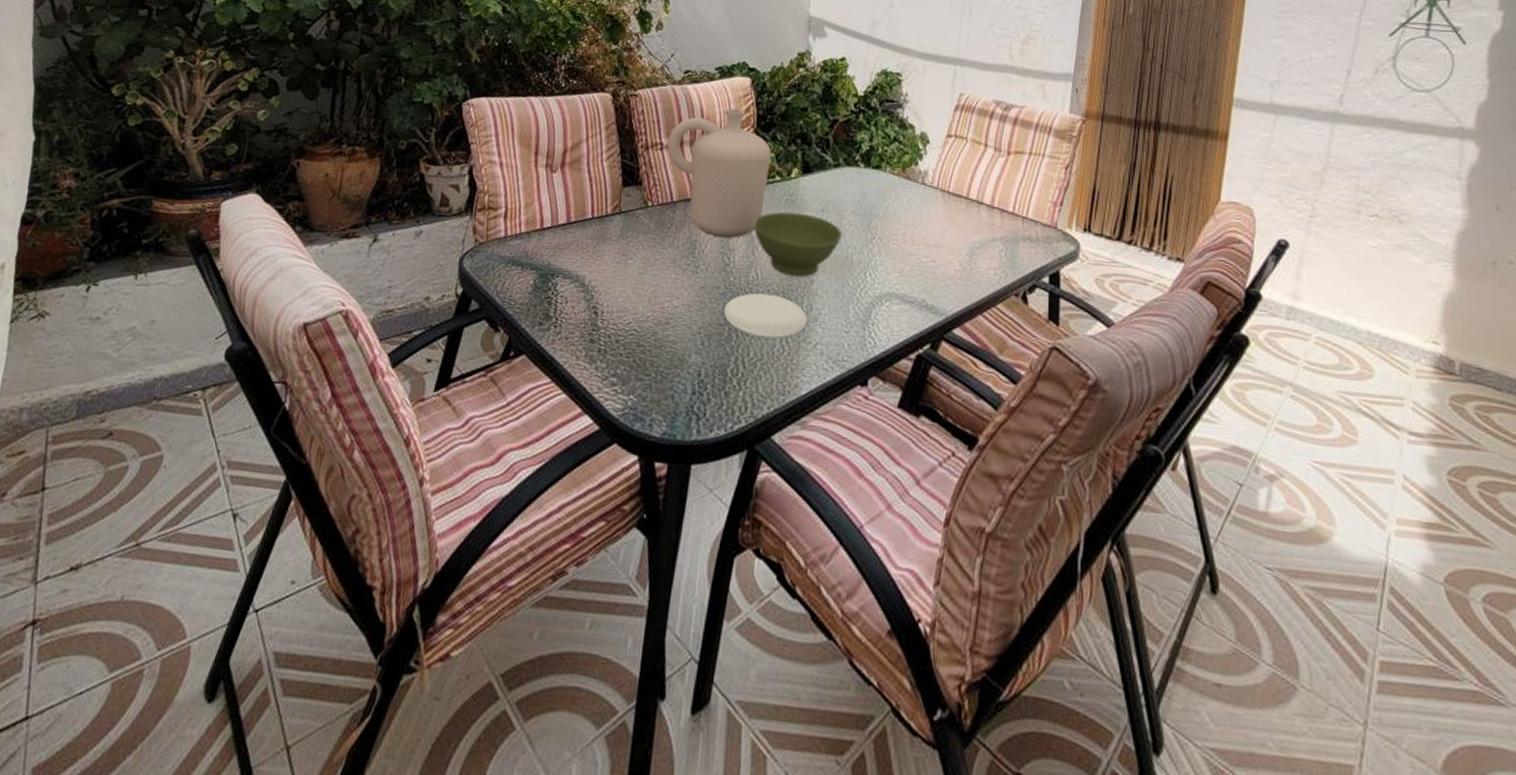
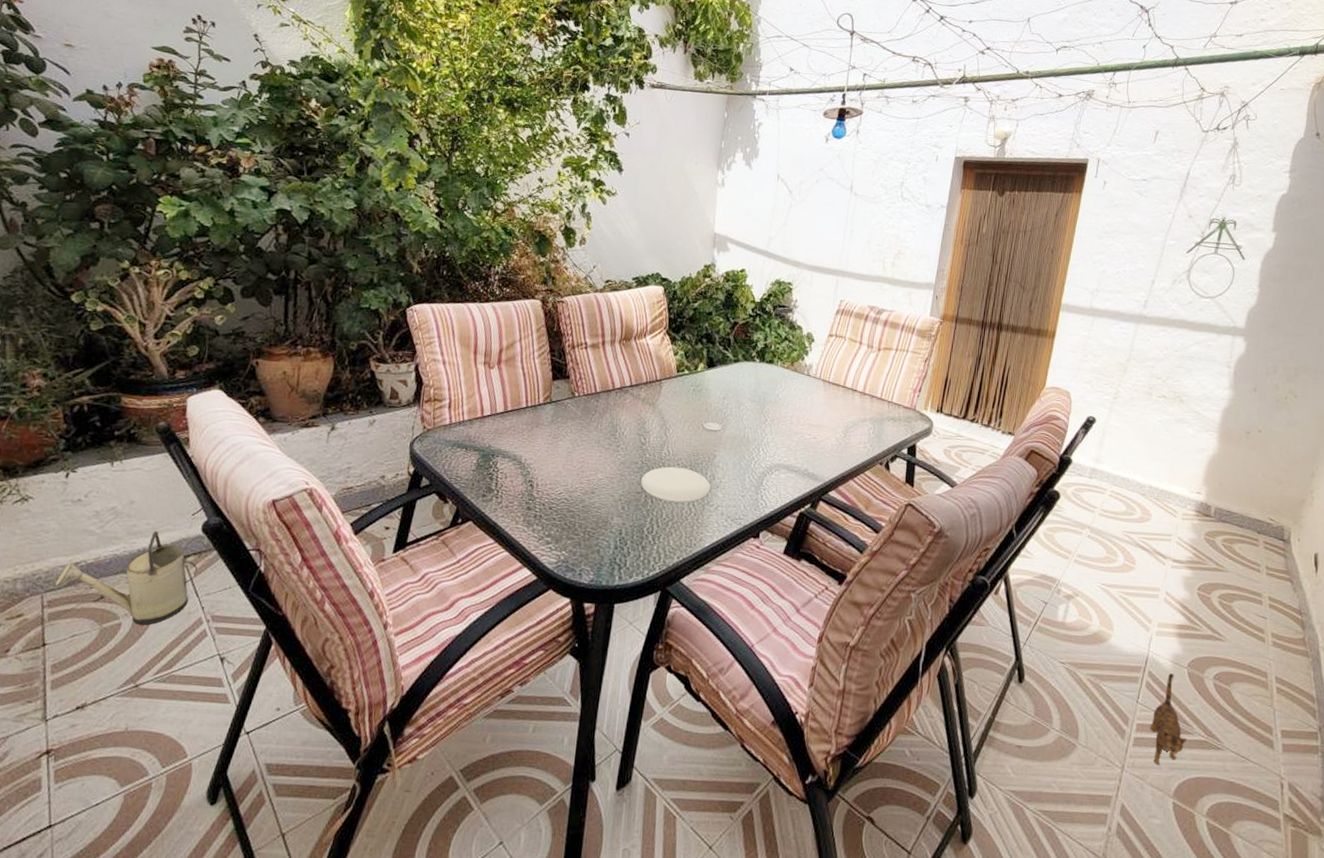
watering can: none [62,356,217,470] -> present [55,531,198,625]
water jug: present [666,108,772,238] -> none [590,312,681,422]
bowl: present [753,211,843,277] -> none [666,399,741,453]
cat: none [1399,591,1453,725] -> present [1150,673,1186,766]

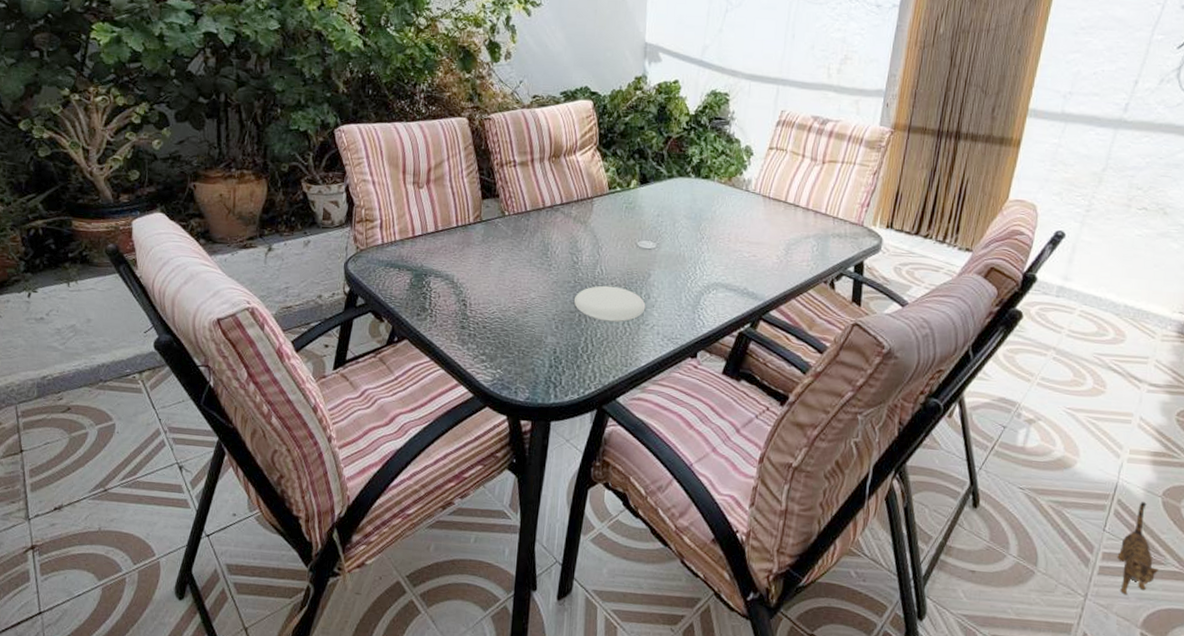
watering can: present [55,531,198,625] -> none [27,348,153,435]

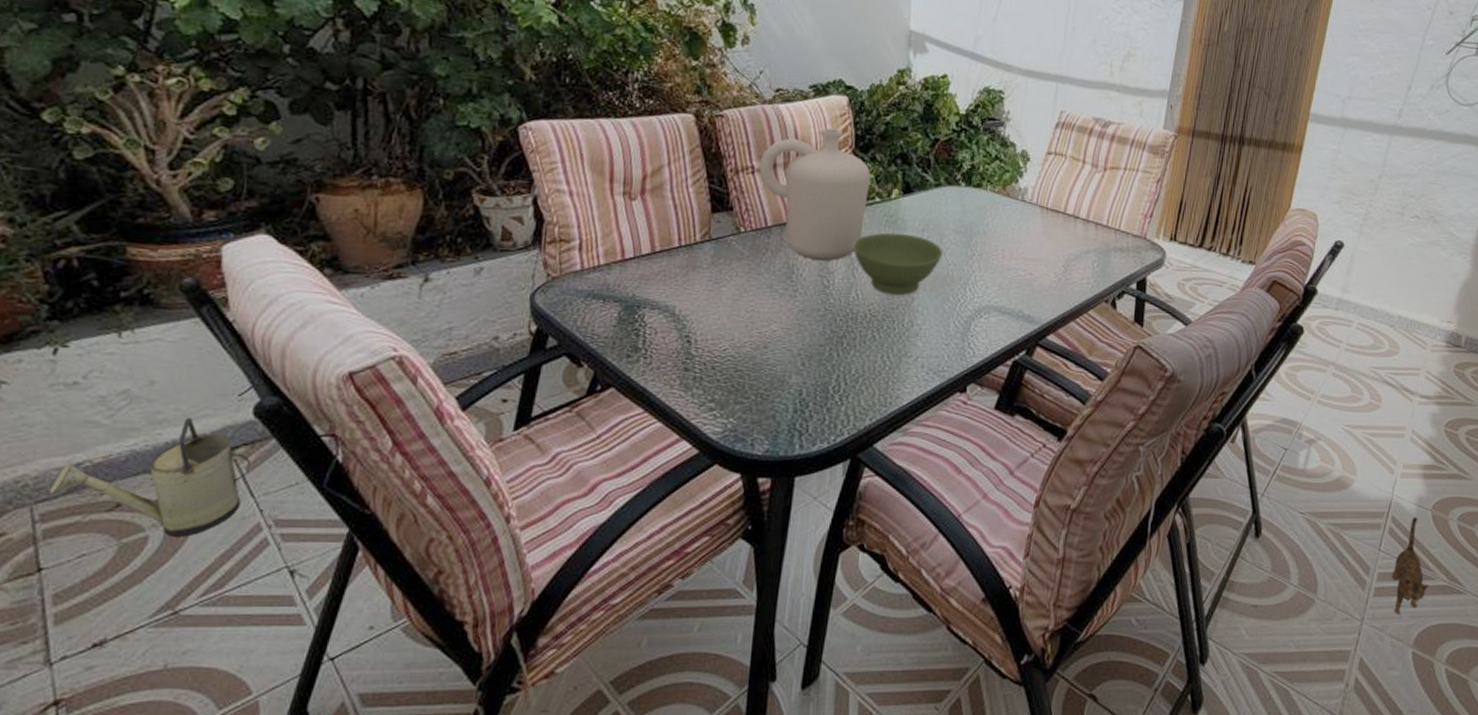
watering can: none [27,348,153,435] -> present [49,418,251,537]
water jug: none [519,128,613,241] -> present [758,128,871,261]
plate: present [574,285,646,323] -> none [824,312,909,355]
bowl: none [598,217,676,271] -> present [853,232,944,295]

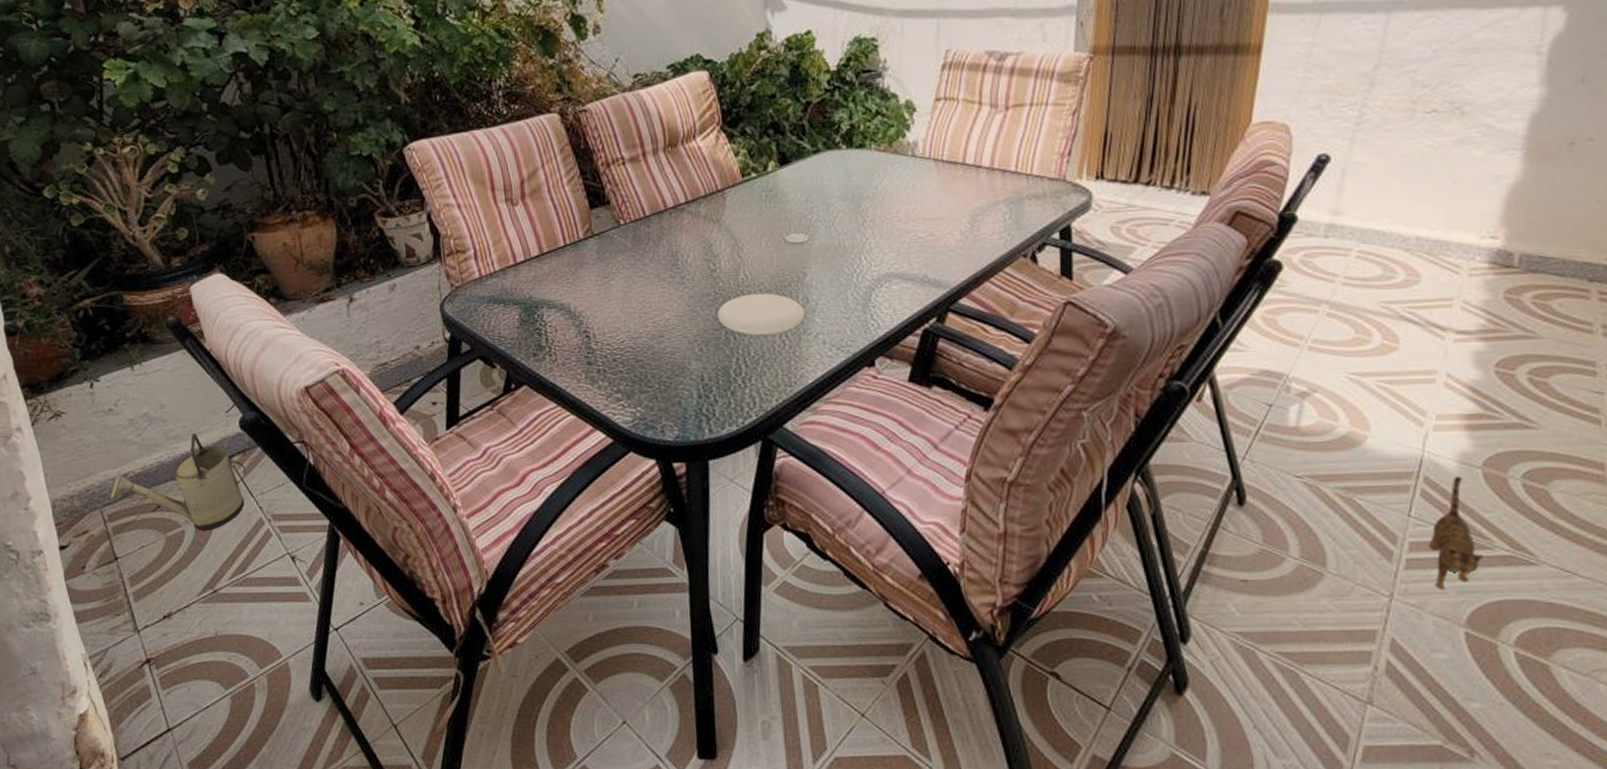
water jug: present [758,128,871,261] -> none [628,107,744,244]
plate: none [824,312,909,355] -> present [718,293,805,336]
bowl: present [853,232,944,295] -> none [735,207,831,272]

